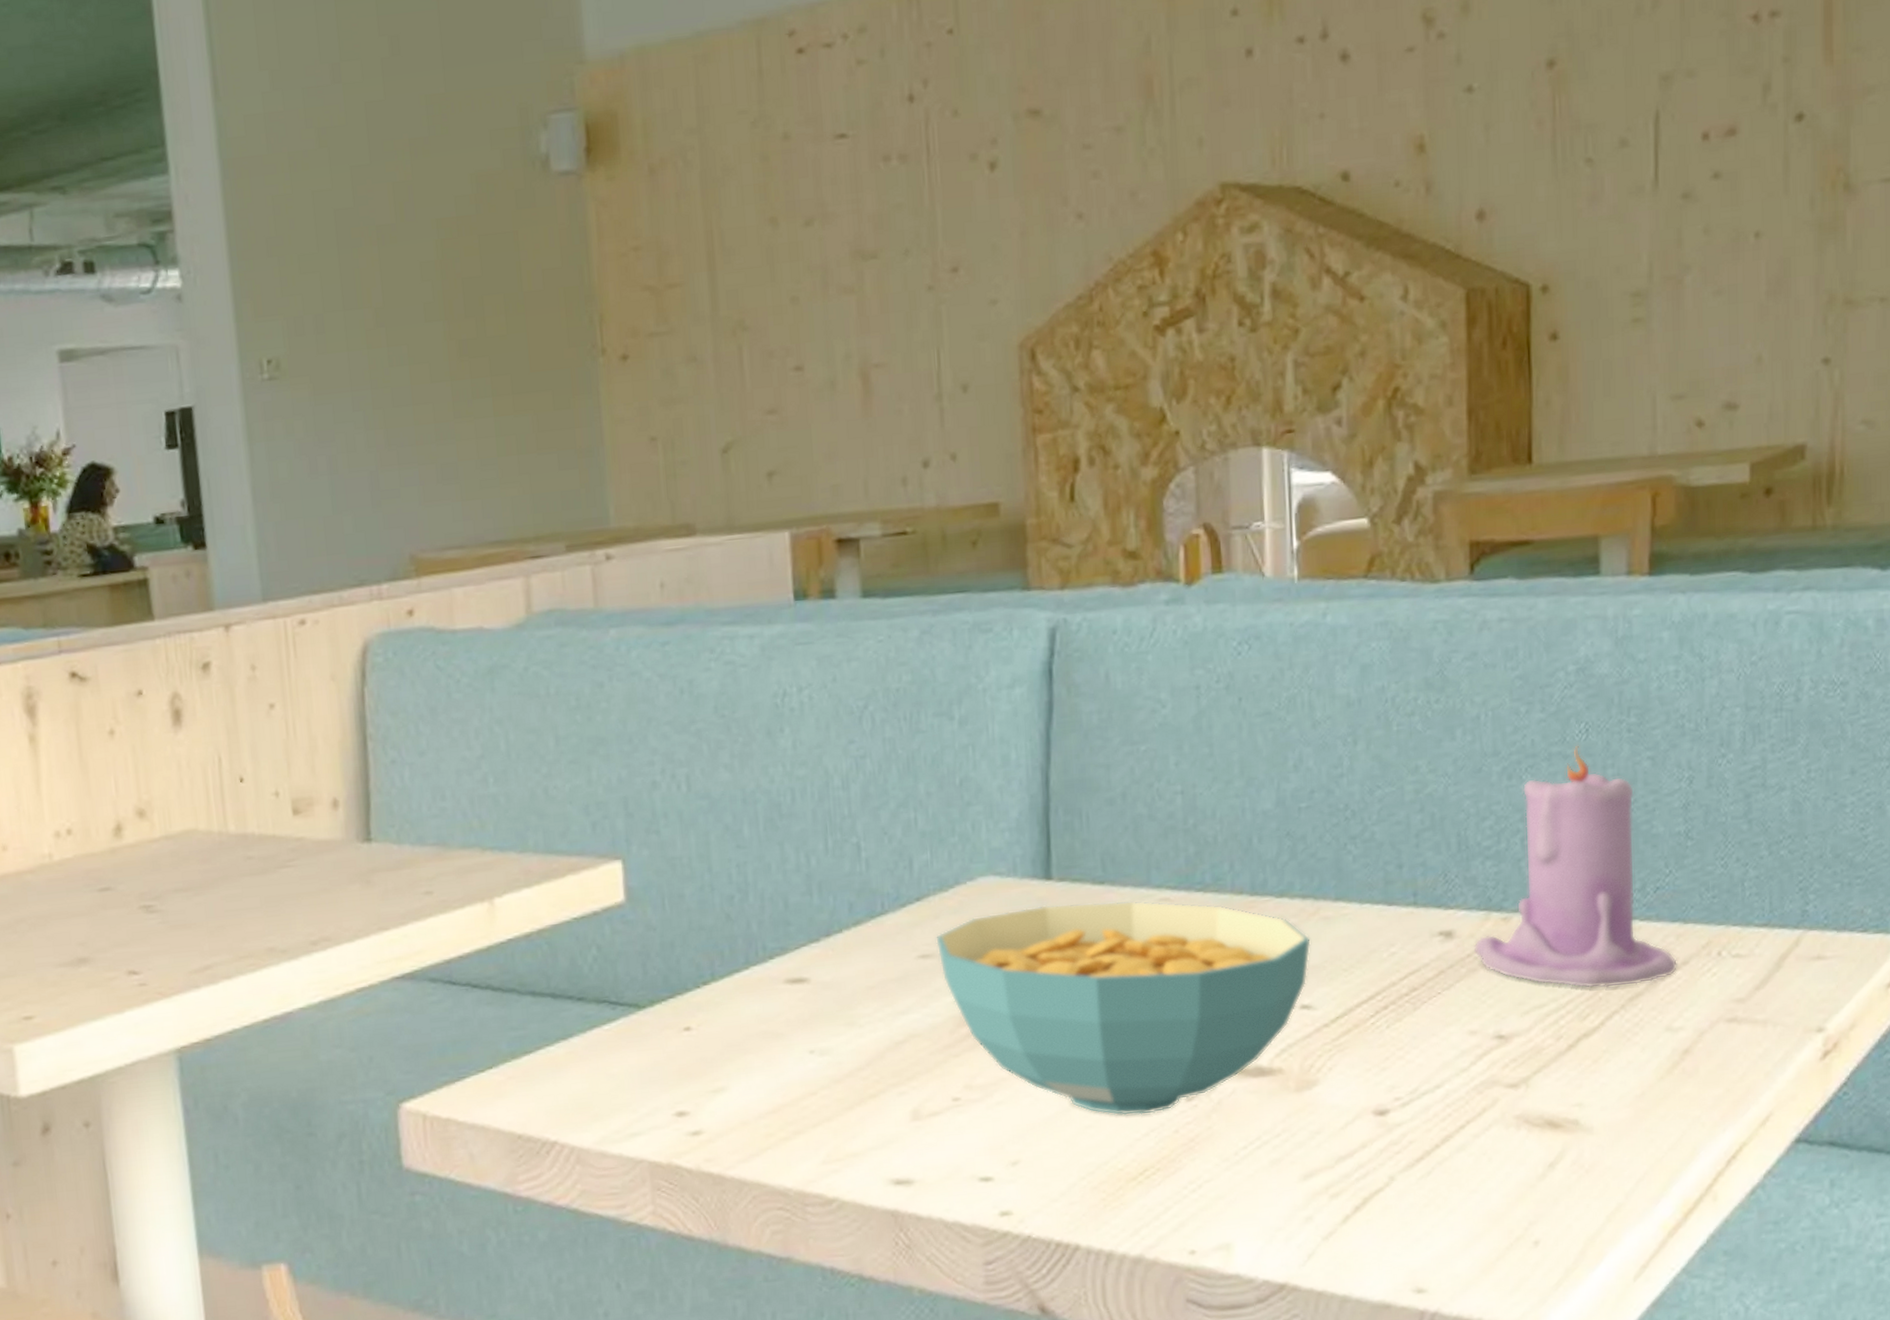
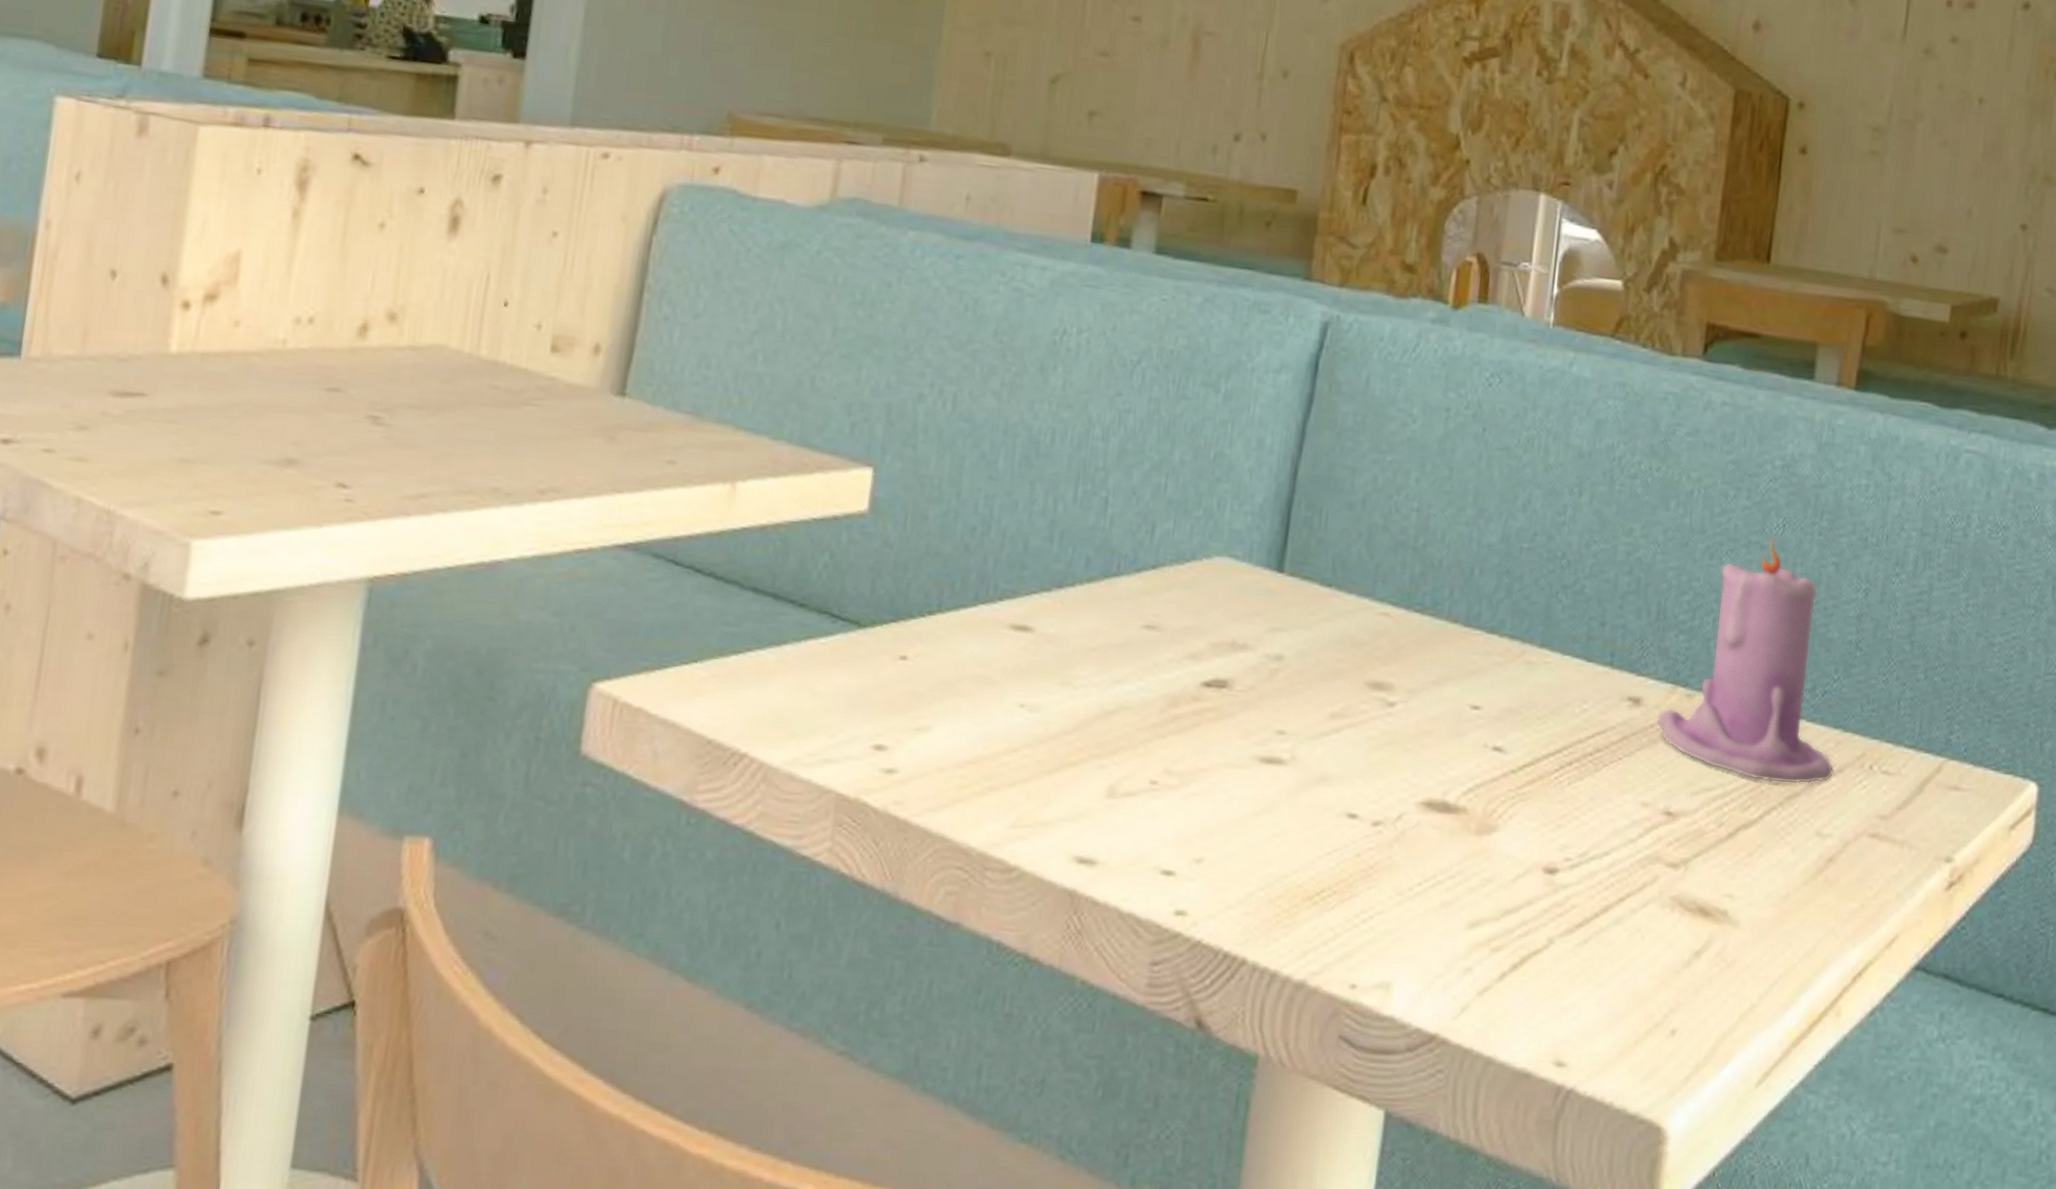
cereal bowl: present [935,900,1312,1116] -> none [1162,596,1513,833]

